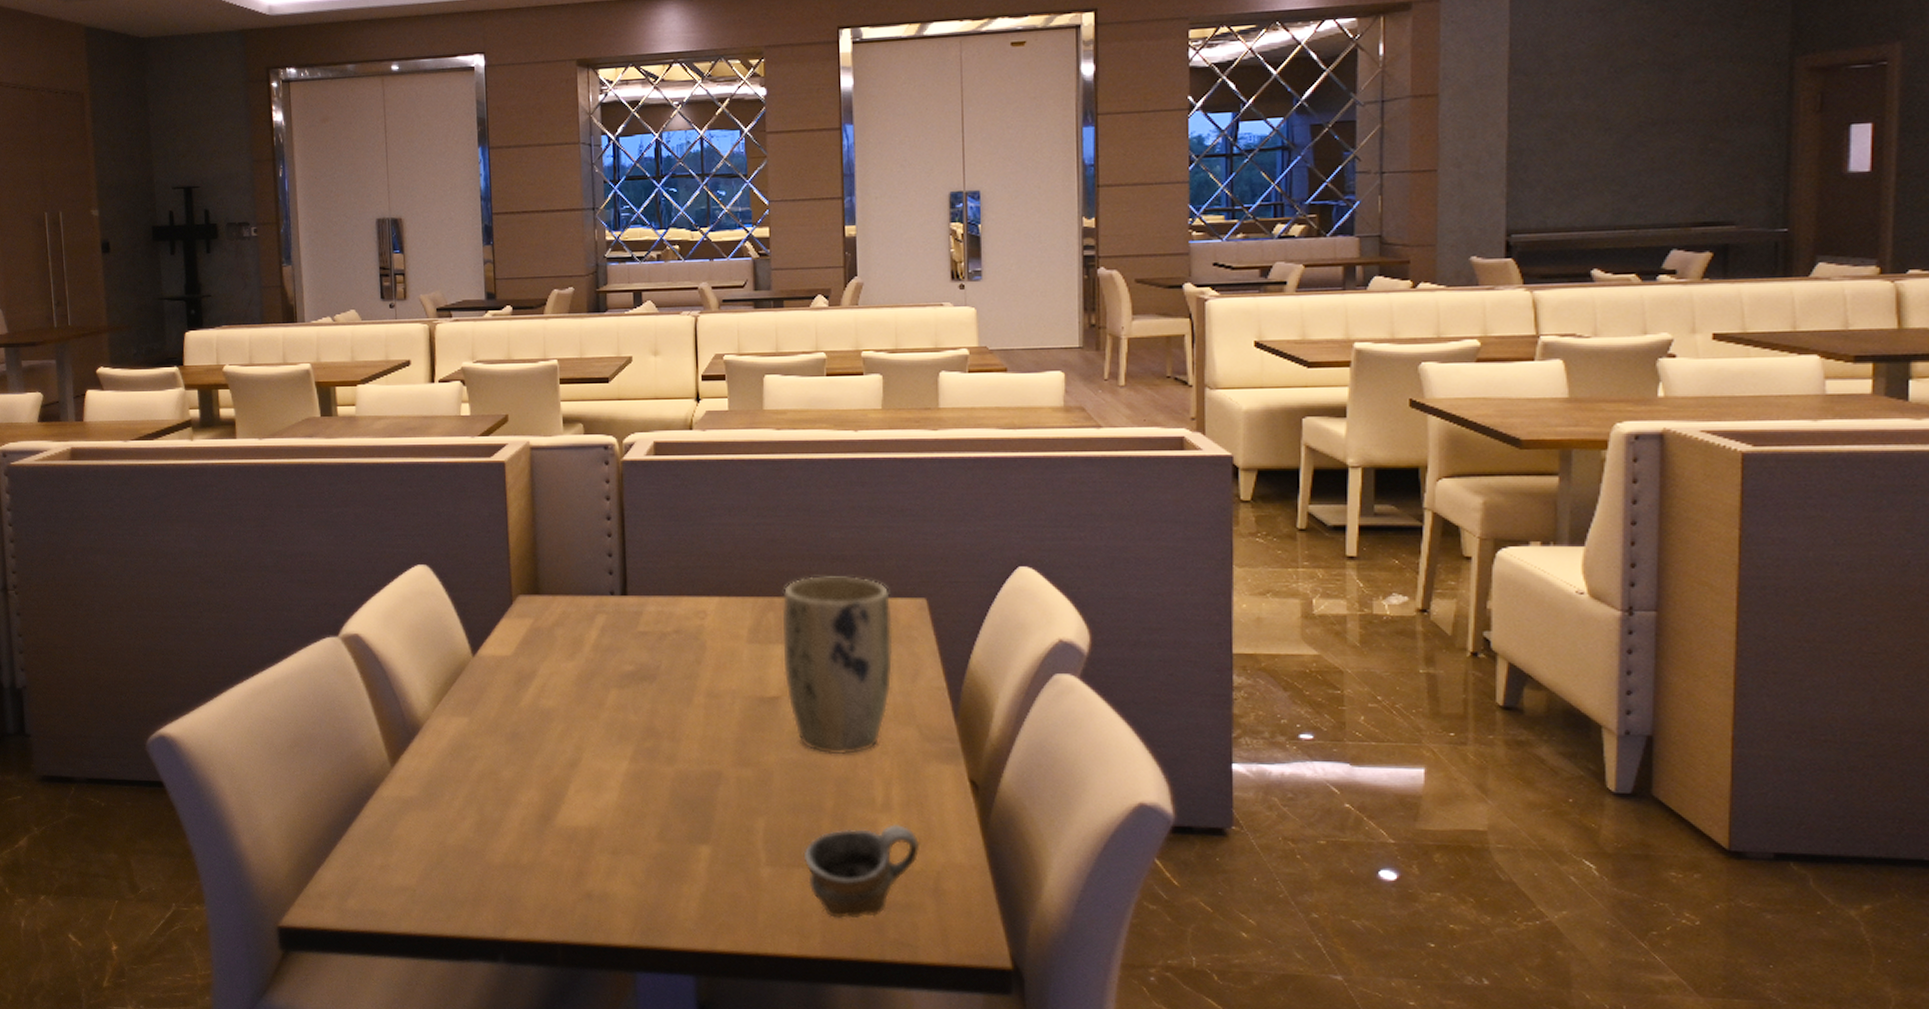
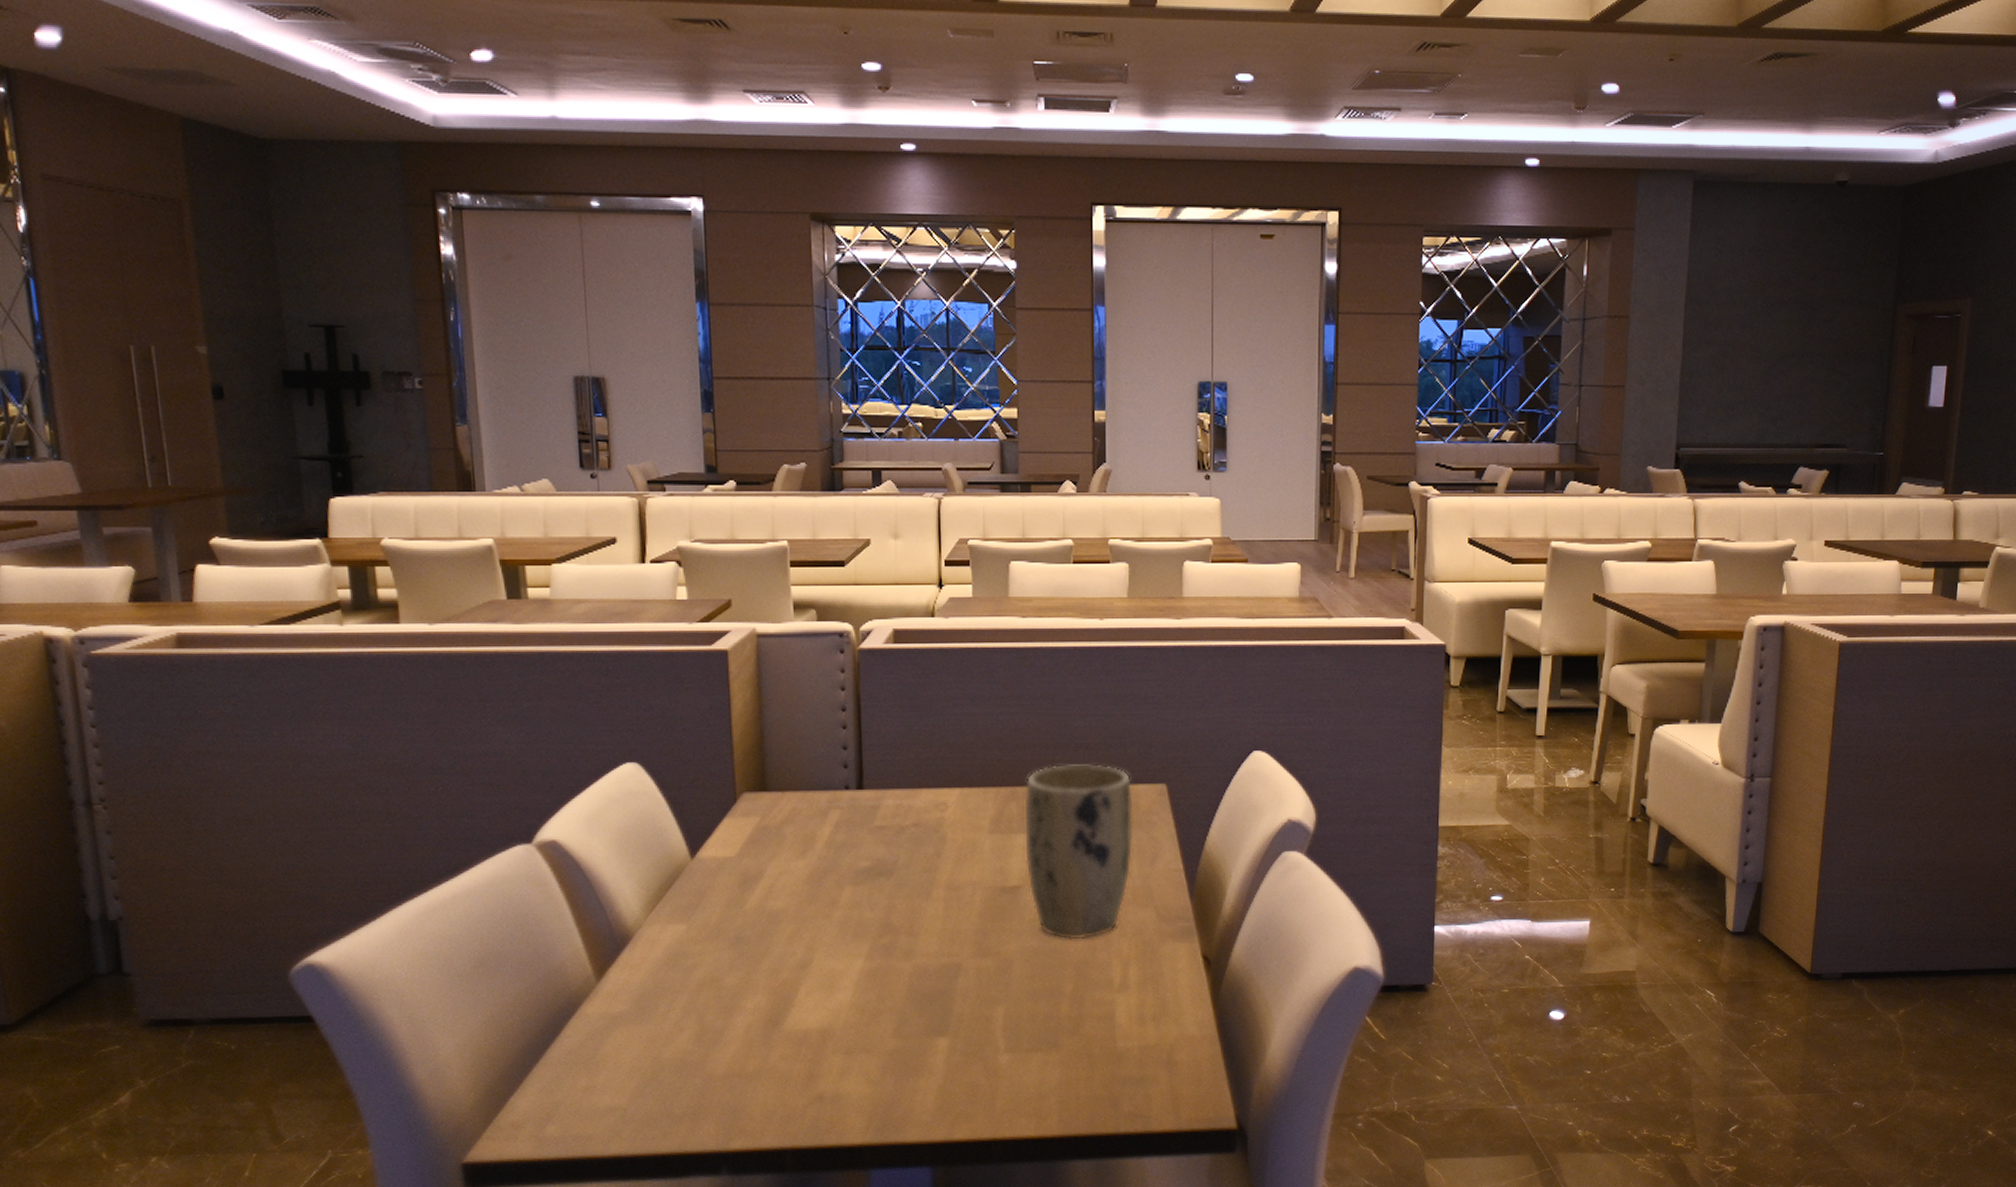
cup: present [803,824,920,919] -> none [1042,1003,1155,1097]

